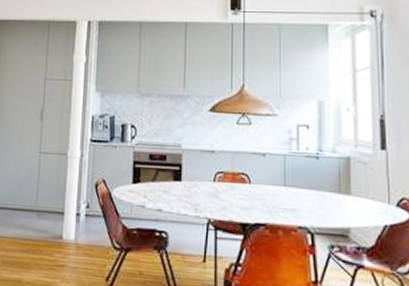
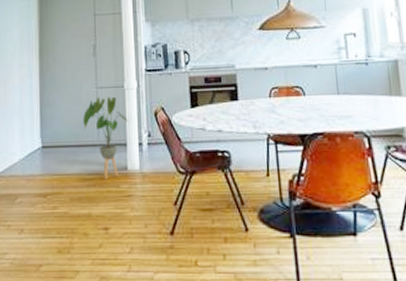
house plant: none [23,162,68,247] -> present [83,96,128,180]

